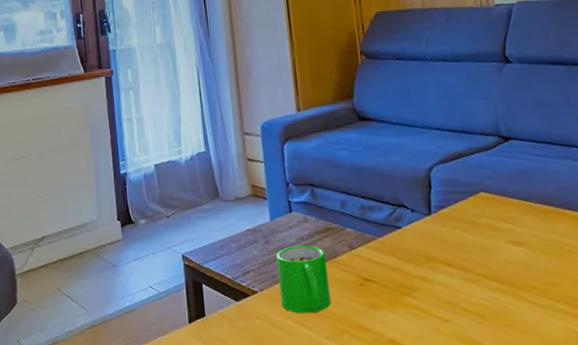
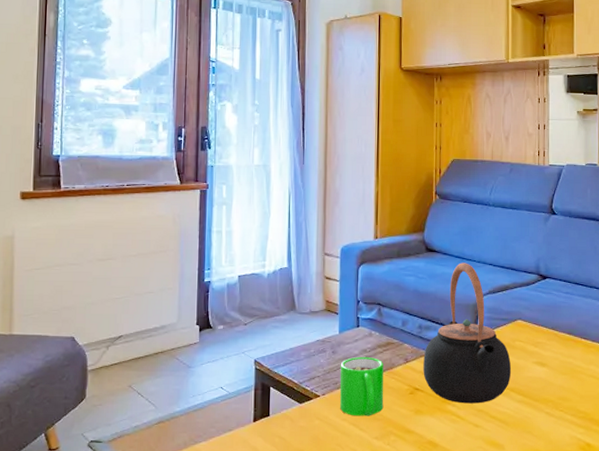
teapot: none [370,129,481,295] -> present [423,262,512,404]

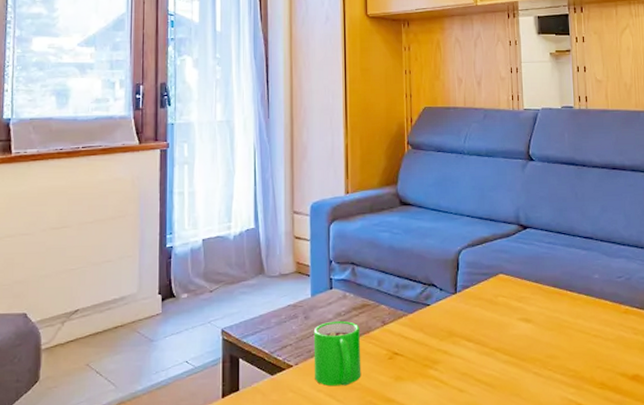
teapot: present [423,262,512,404] -> none [402,215,496,367]

